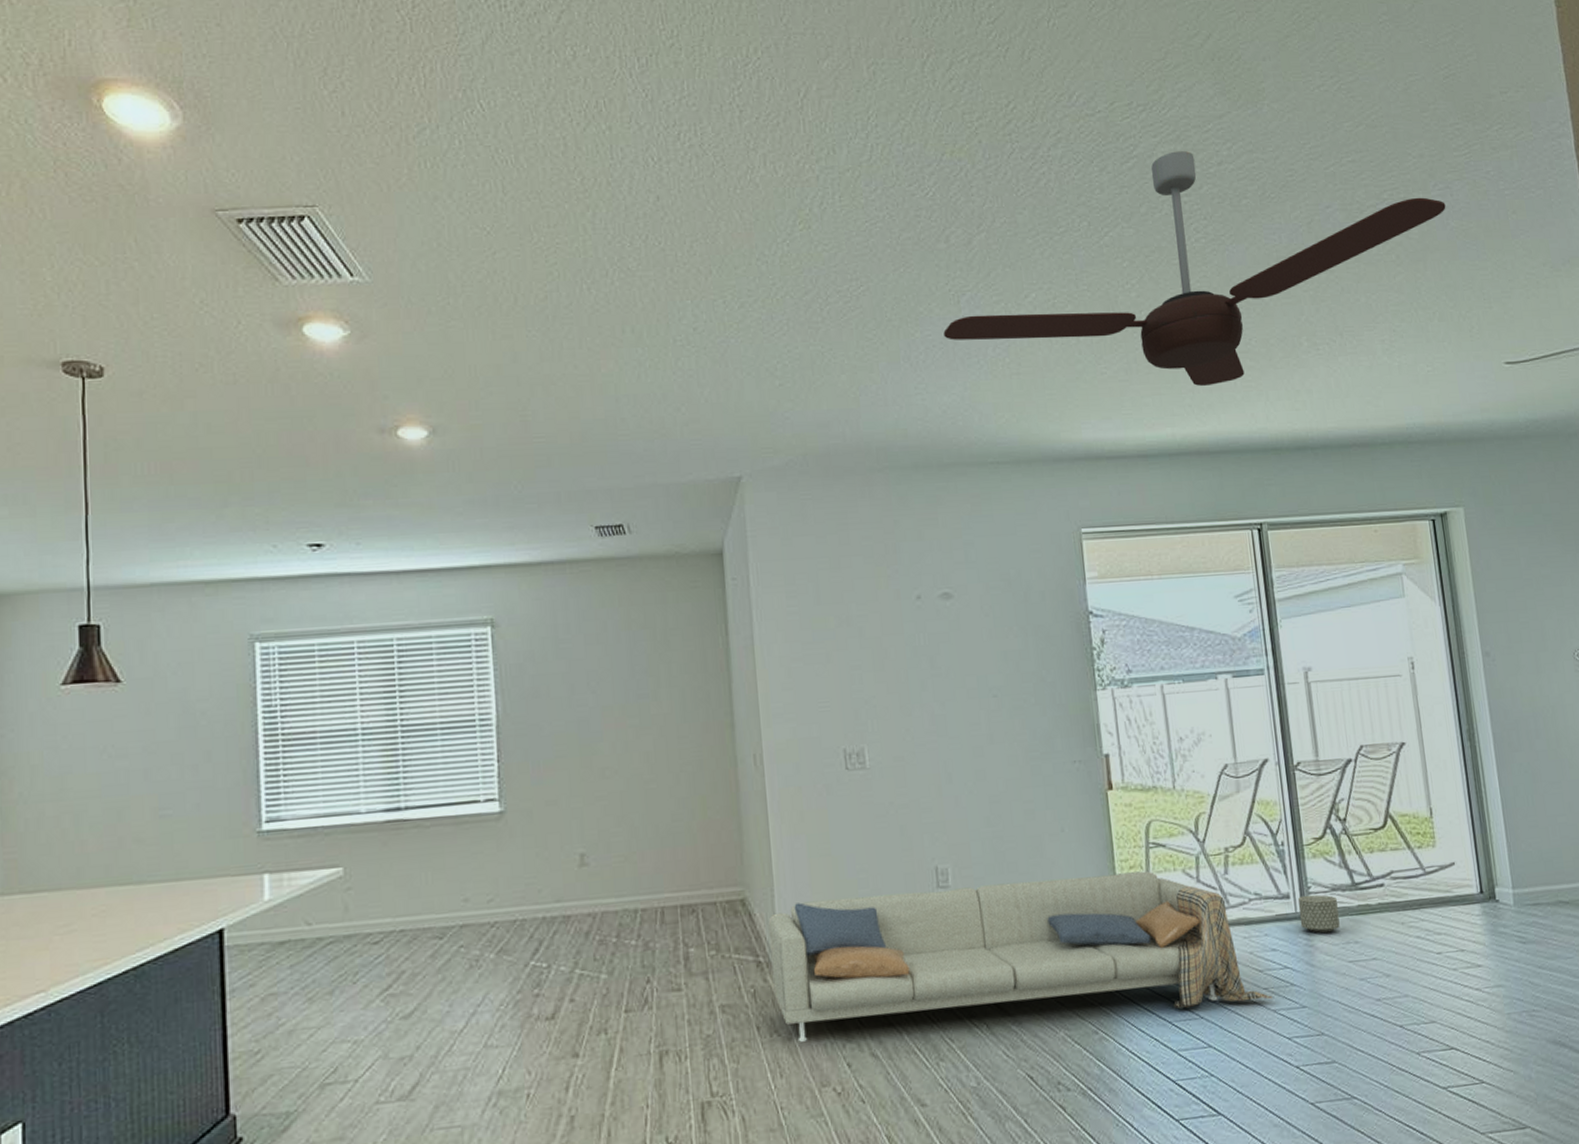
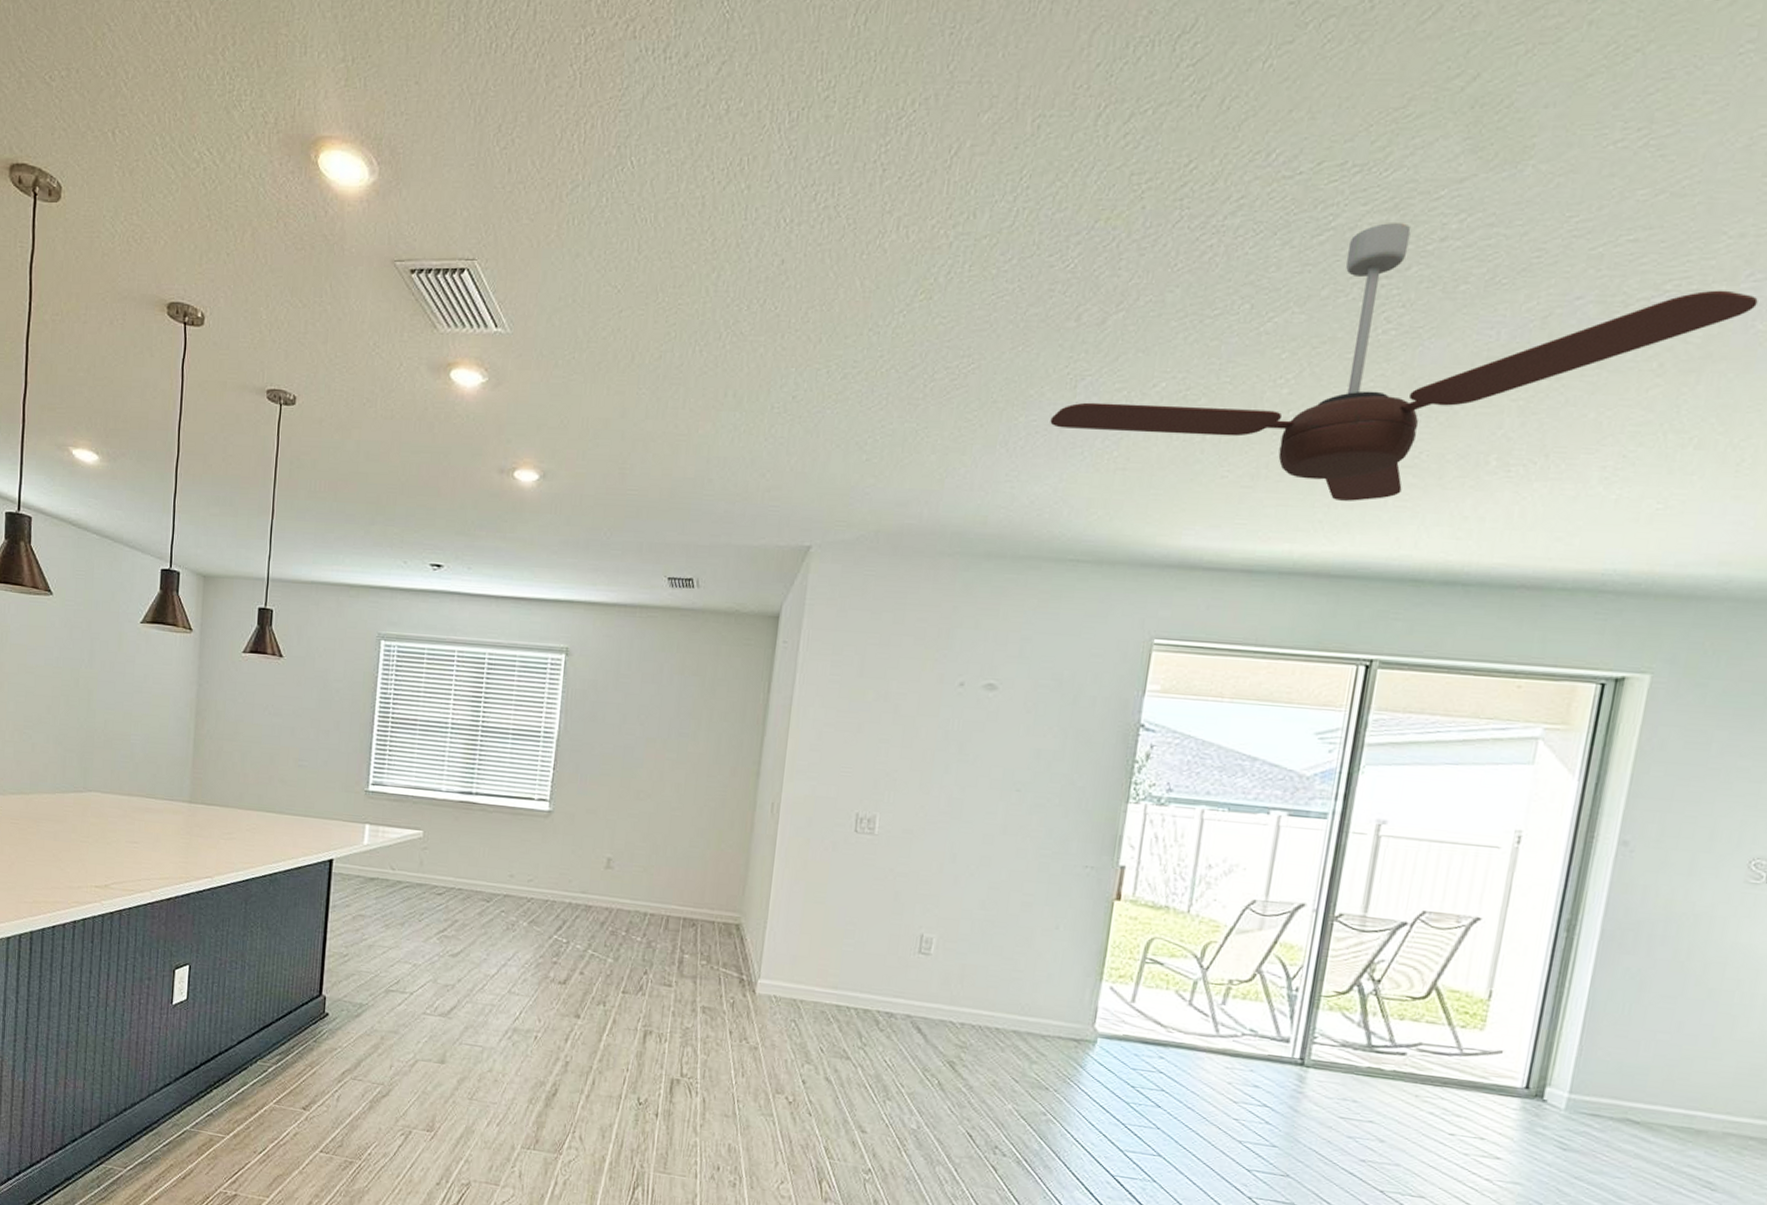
sofa: present [768,871,1273,1042] -> none [750,938,1242,1131]
planter: present [1297,894,1340,934] -> none [1294,1043,1344,1086]

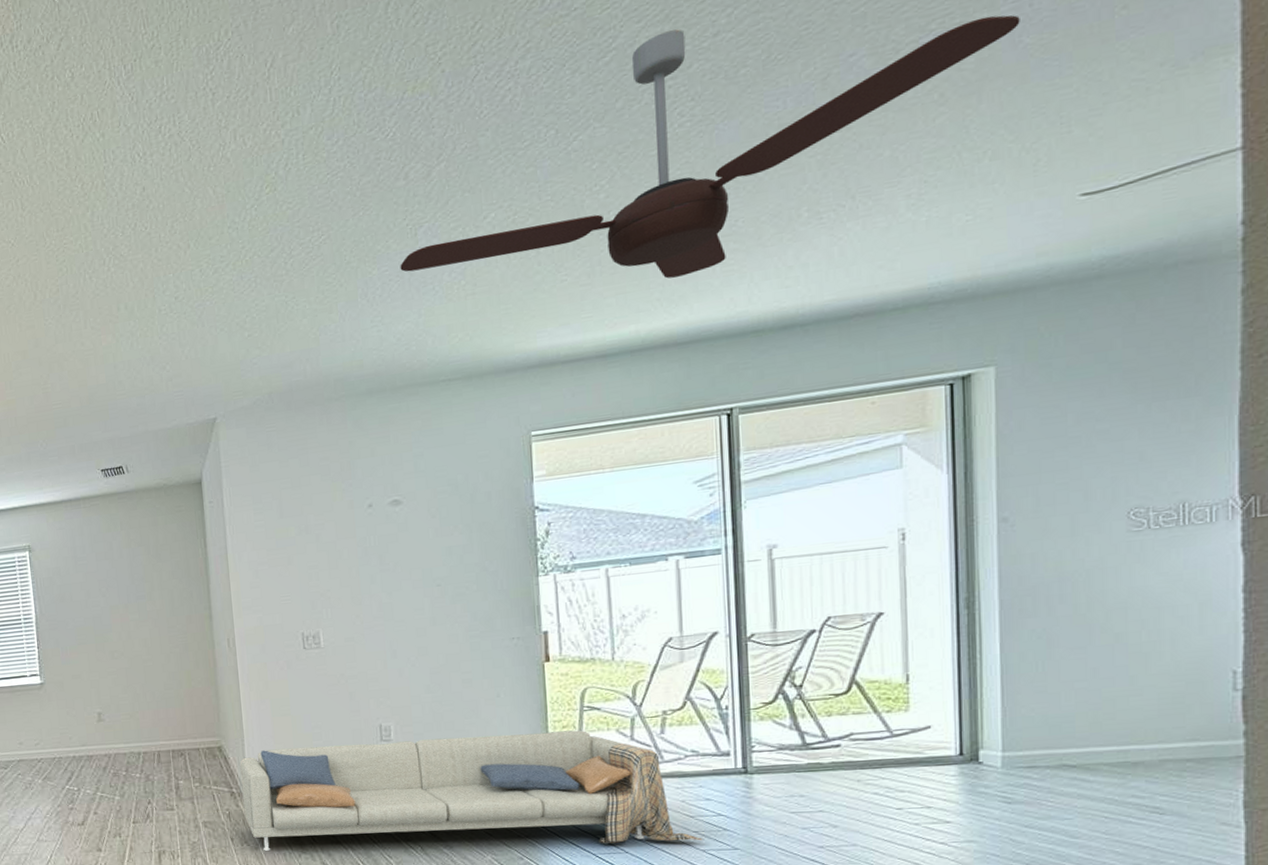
sofa: none [750,938,1242,1131] -> present [239,730,703,851]

